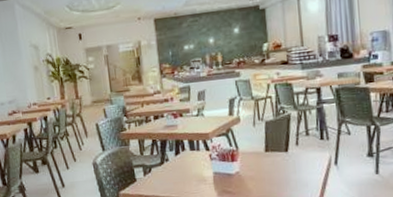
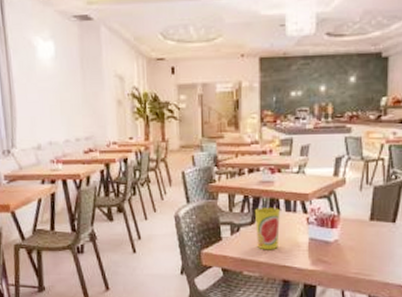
cup: none [162,148,187,187] -> present [254,208,280,250]

